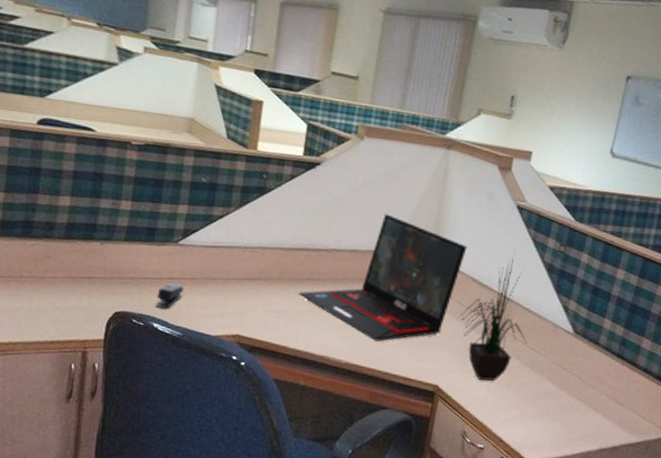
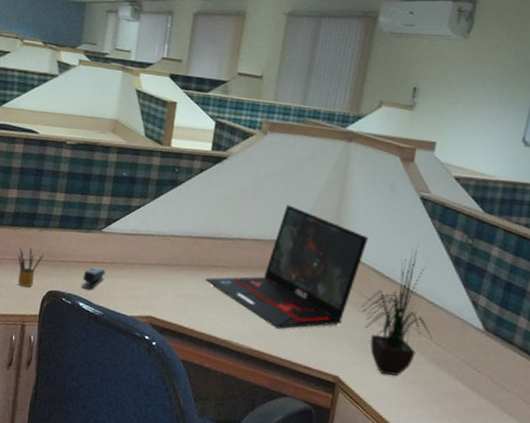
pencil box: none [74,263,108,309] -> present [17,247,44,287]

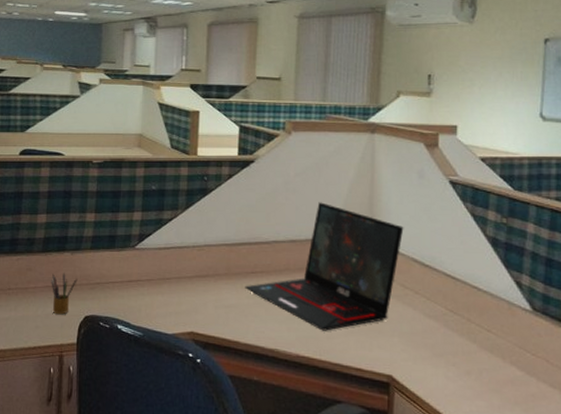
stapler: present [81,267,106,290] -> none [118,286,142,310]
potted plant: present [361,245,433,376] -> none [405,229,481,369]

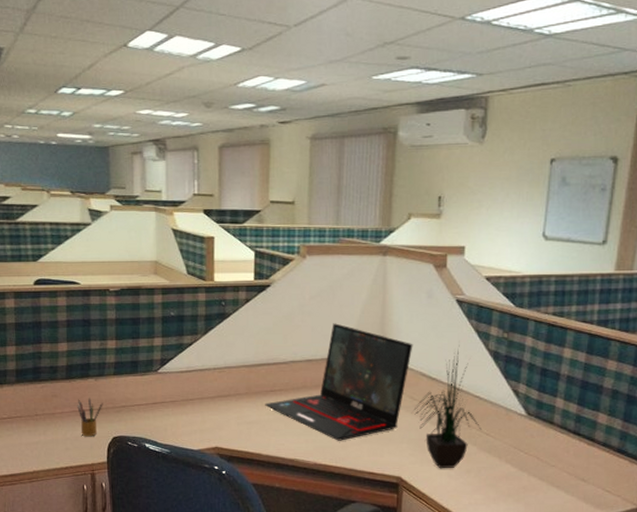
potted plant: none [405,229,481,369] -> present [413,345,482,469]

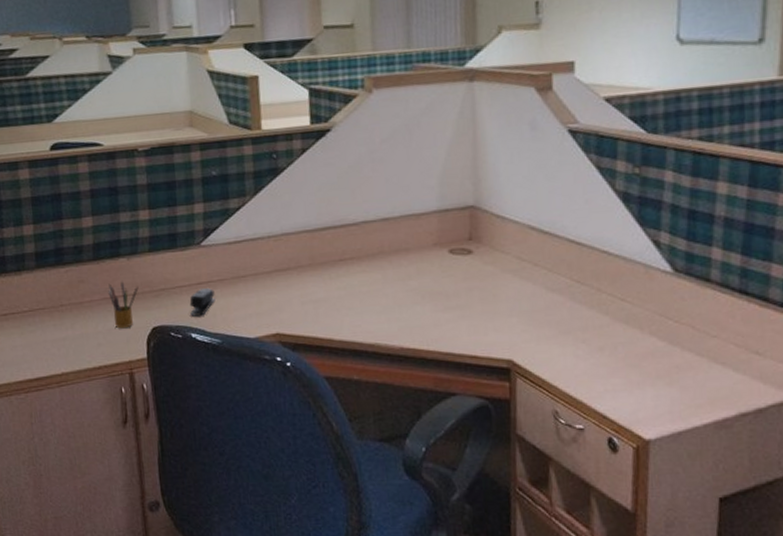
stapler: none [144,408,167,430] -> present [189,288,216,317]
laptop: present [265,323,413,441] -> none [334,170,517,318]
potted plant: present [413,345,482,469] -> none [522,187,614,348]

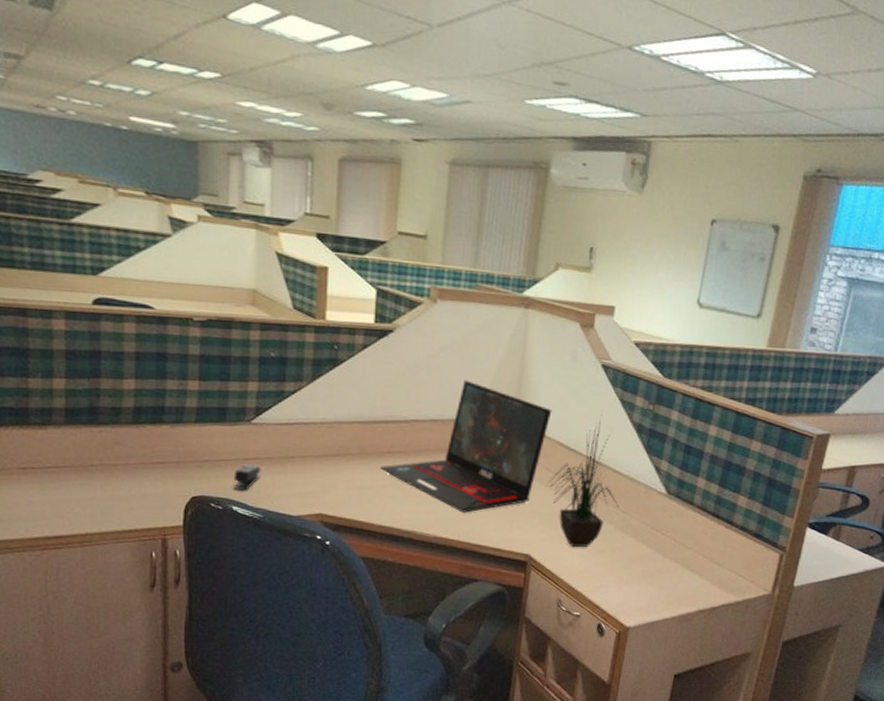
pencil box: present [108,281,139,329] -> none [146,448,180,495]
laptop: none [334,170,517,318] -> present [380,380,552,513]
potted plant: none [522,187,614,348] -> present [548,414,619,548]

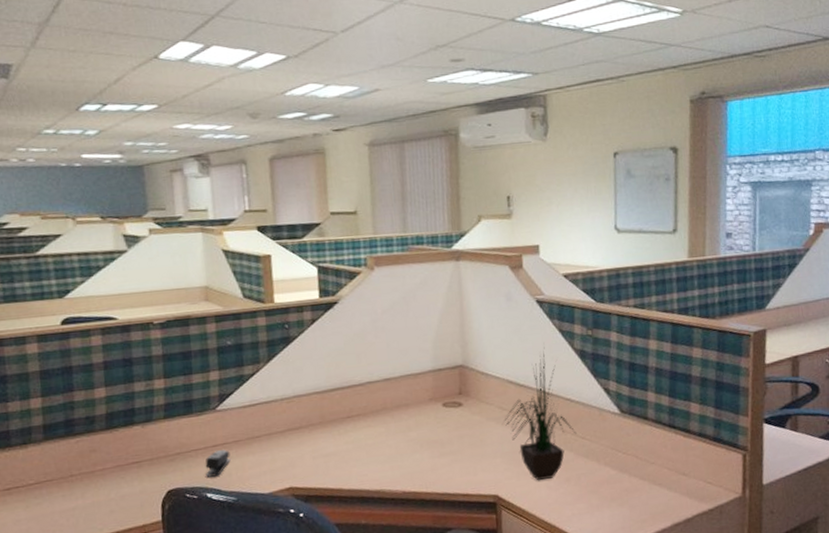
laptop: present [380,380,552,513] -> none [342,336,497,464]

